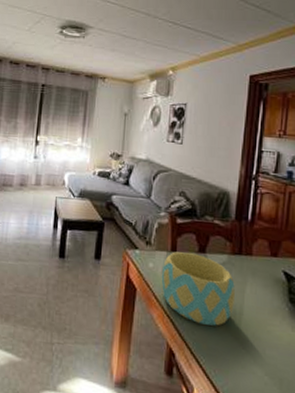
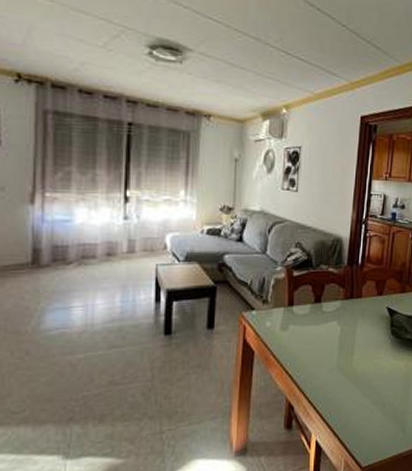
bowl: present [161,252,235,326] -> none [279,305,347,372]

